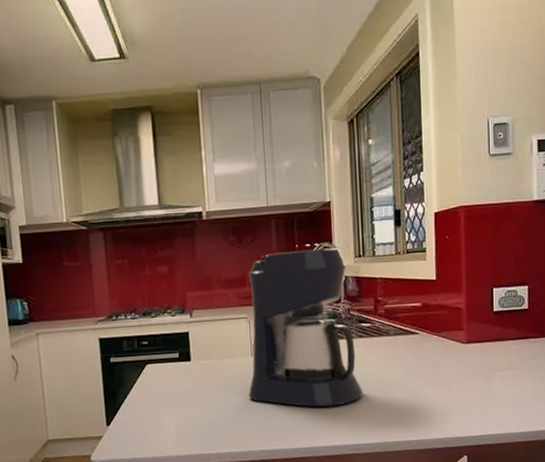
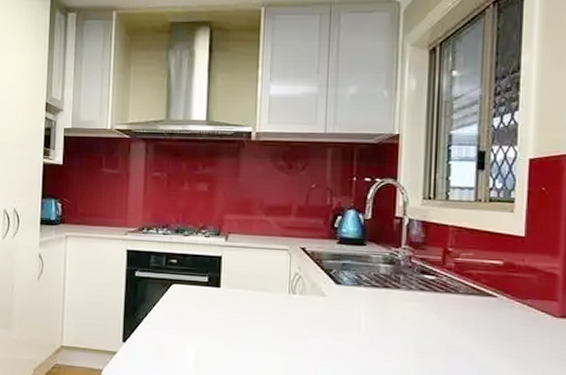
coffee maker: present [248,247,363,407] -> none [281,184,419,365]

